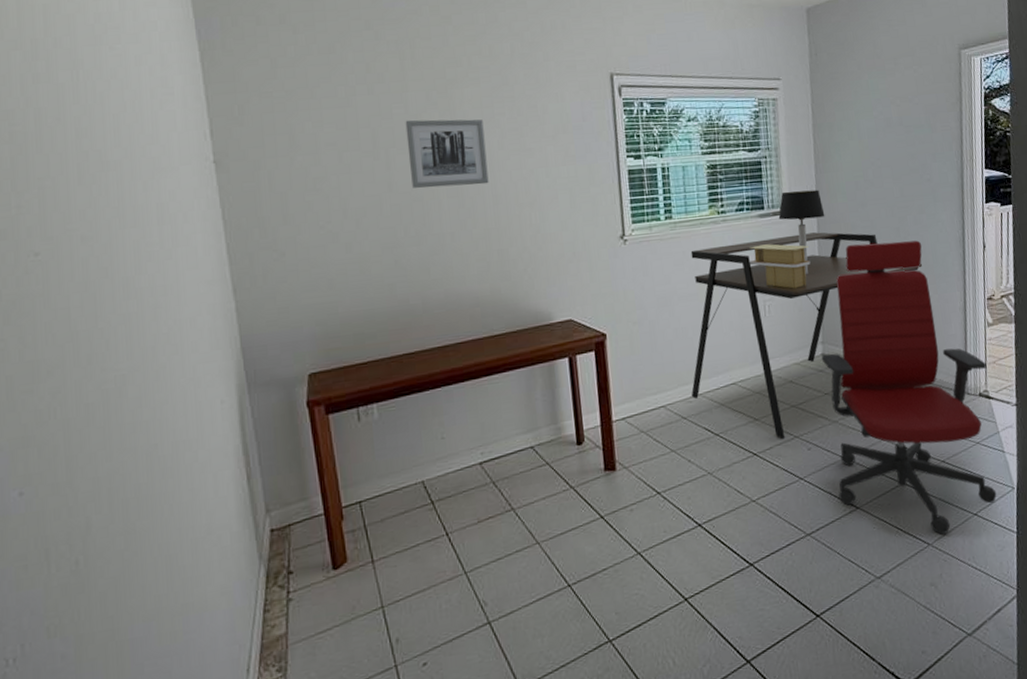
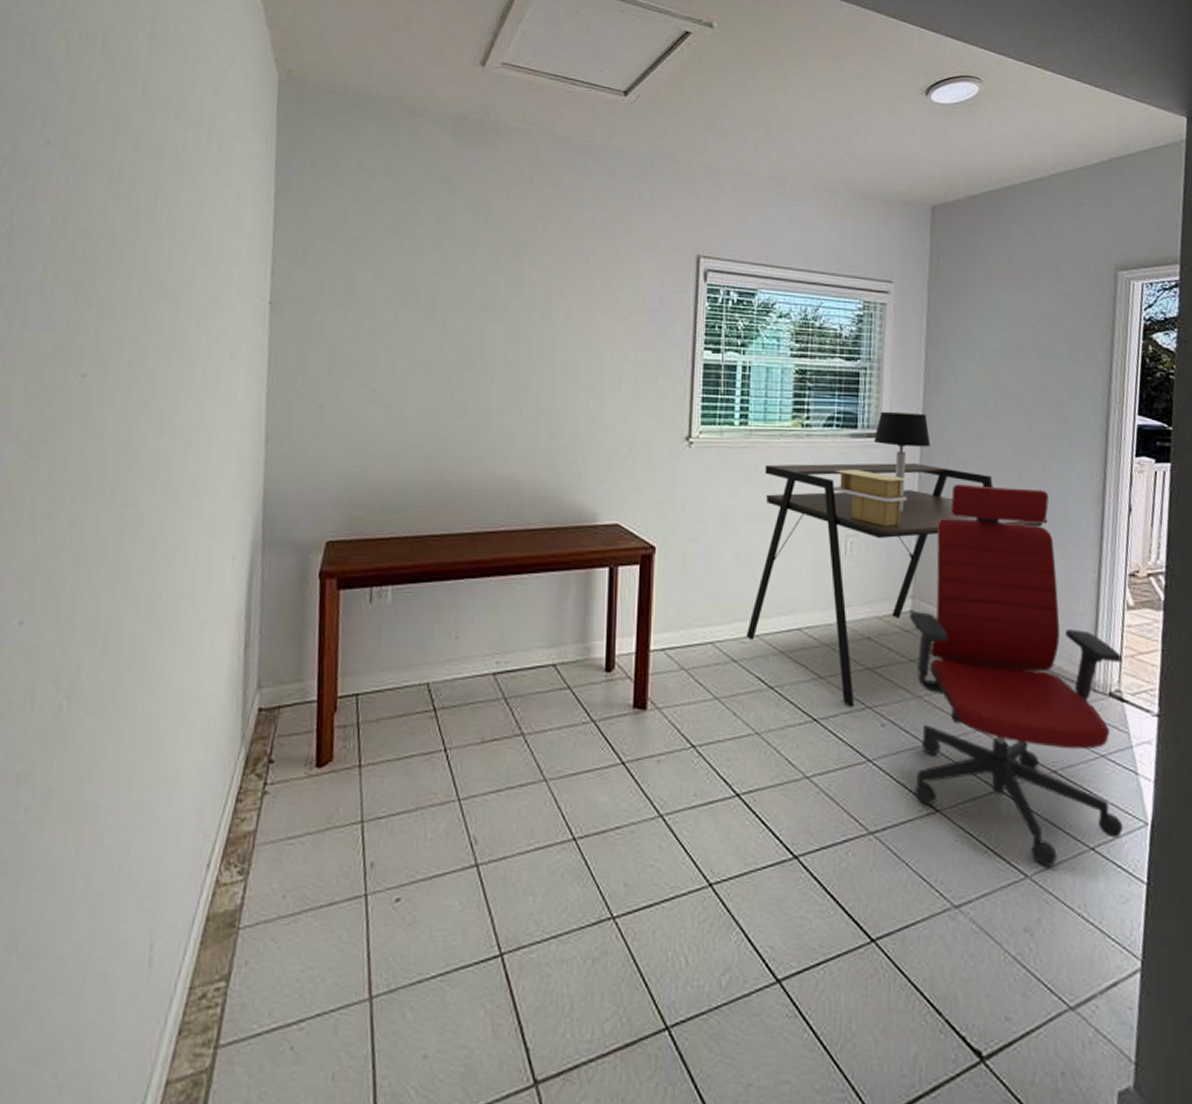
wall art: present [405,119,489,188] -> none [466,281,551,360]

